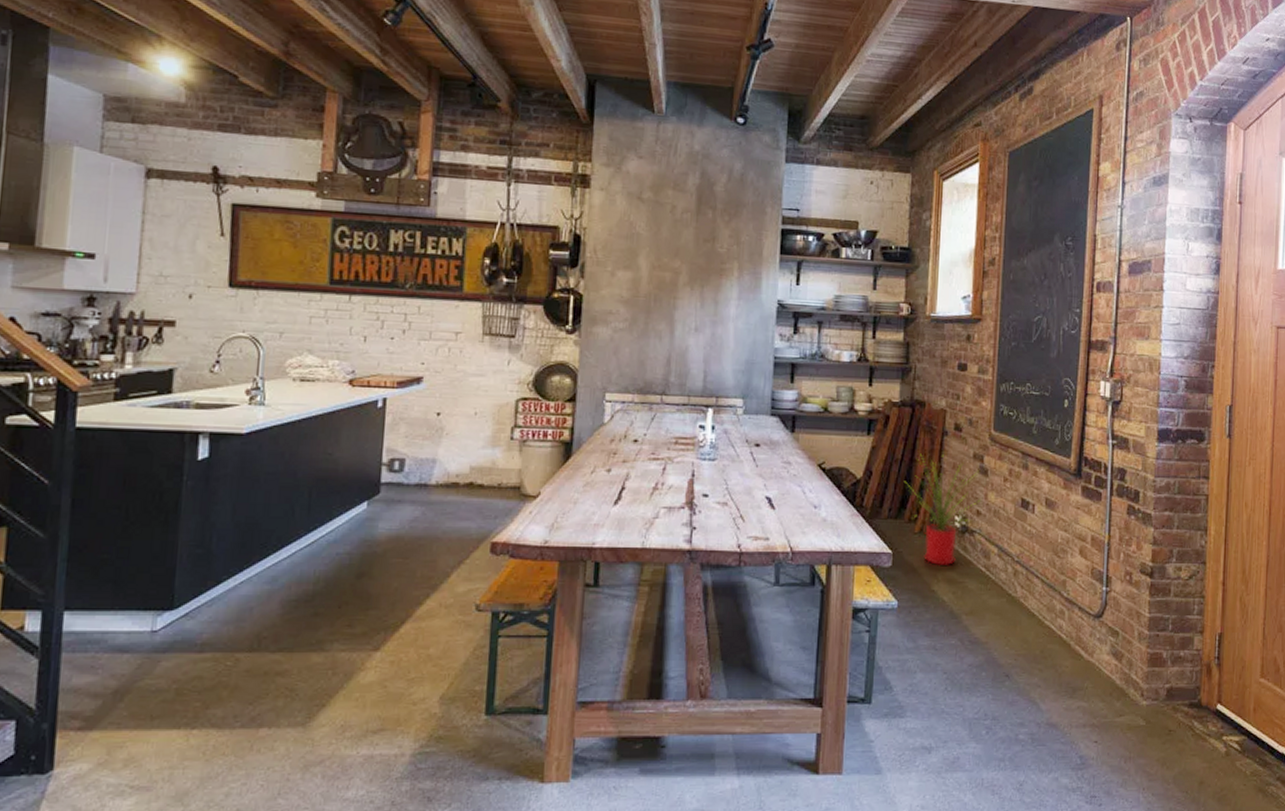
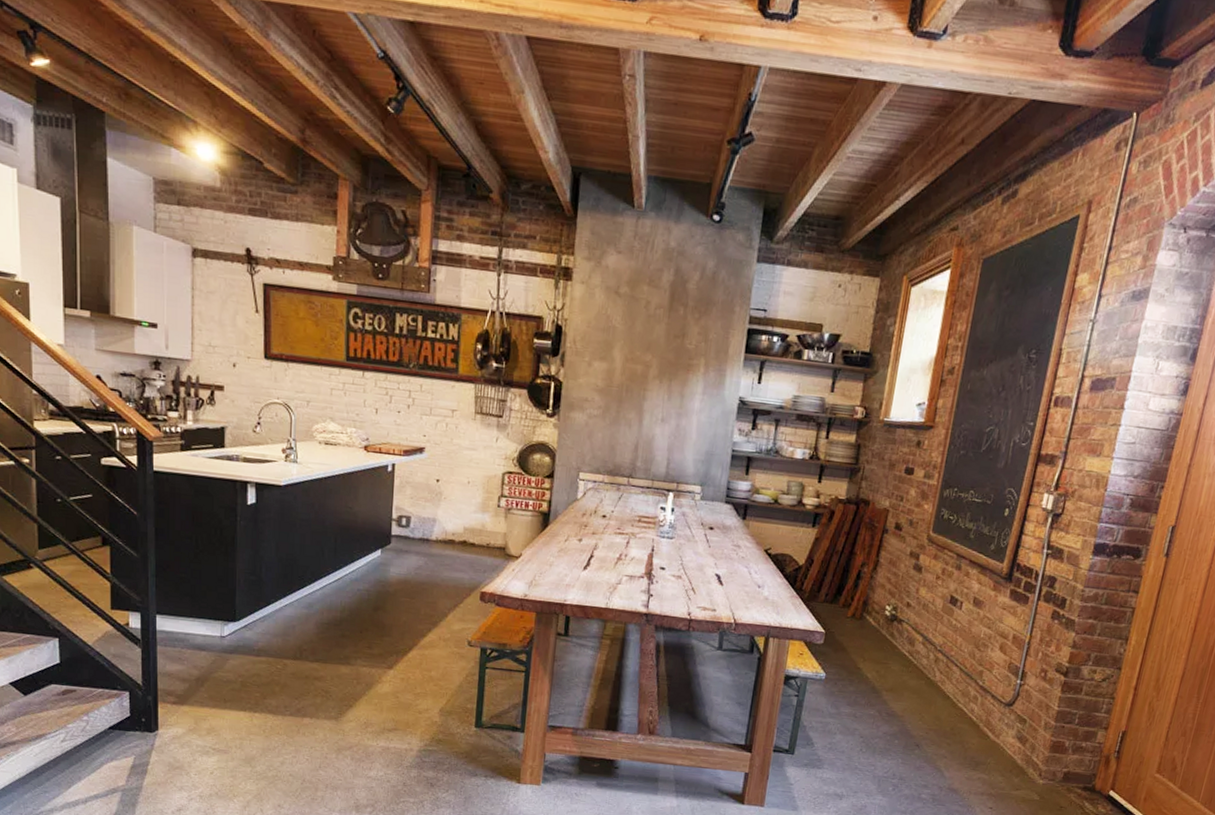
house plant: present [903,454,980,566] -> none [841,547,914,648]

